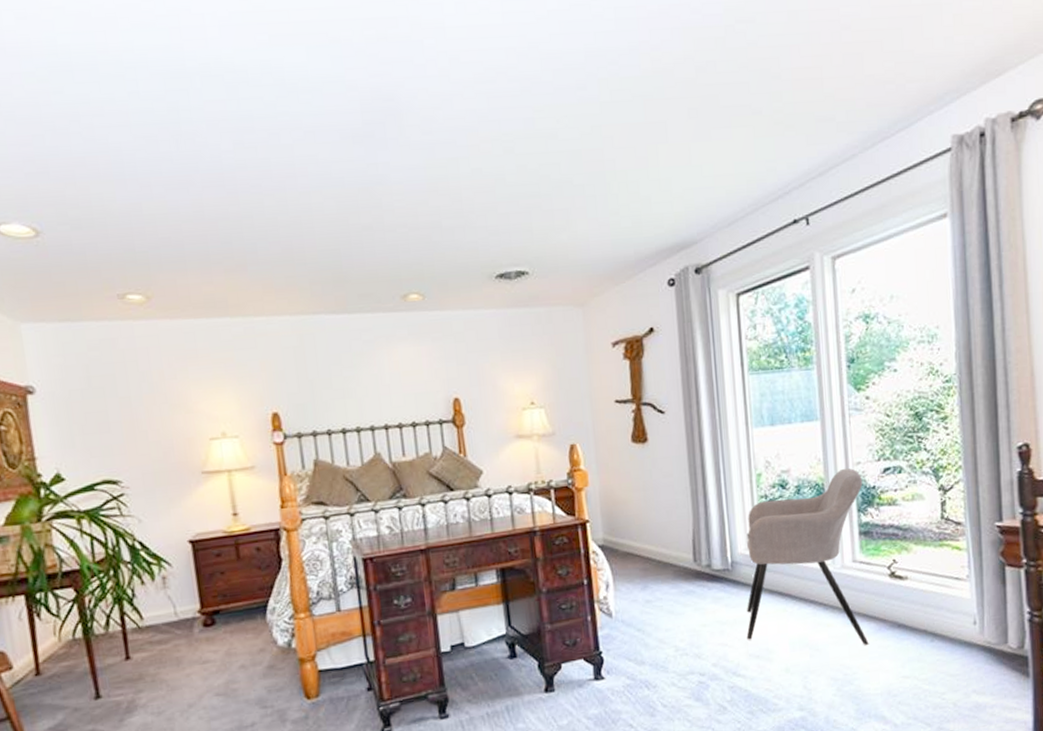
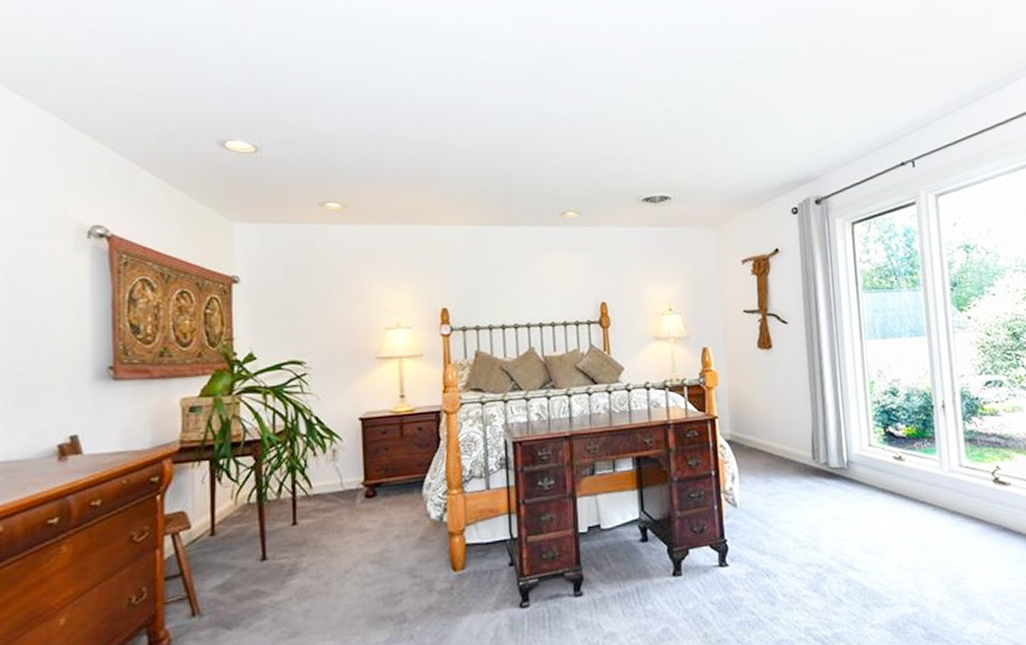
armchair: present [746,468,869,645] -> none [861,379,976,546]

